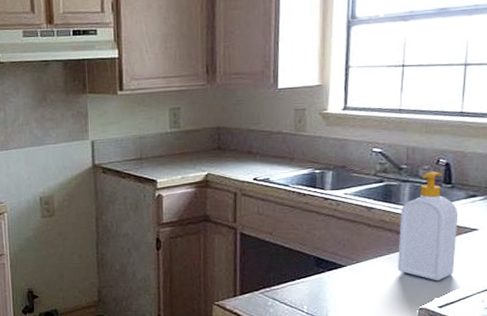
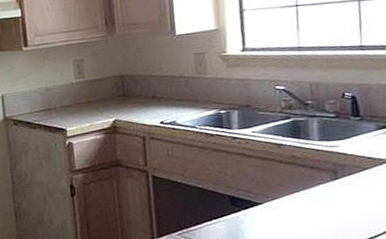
soap bottle: present [397,171,459,281] -> none [311,105,374,215]

